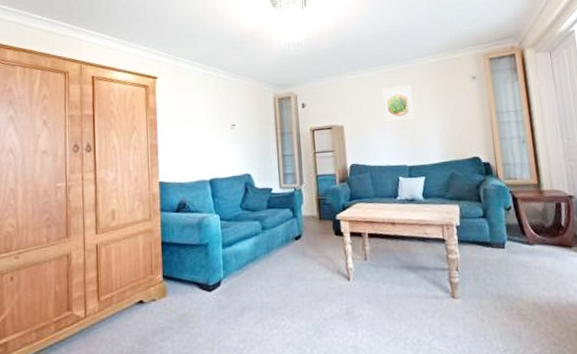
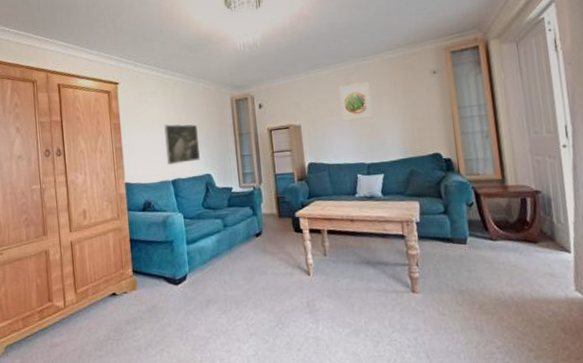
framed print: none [203,121,240,164] -> present [164,123,200,165]

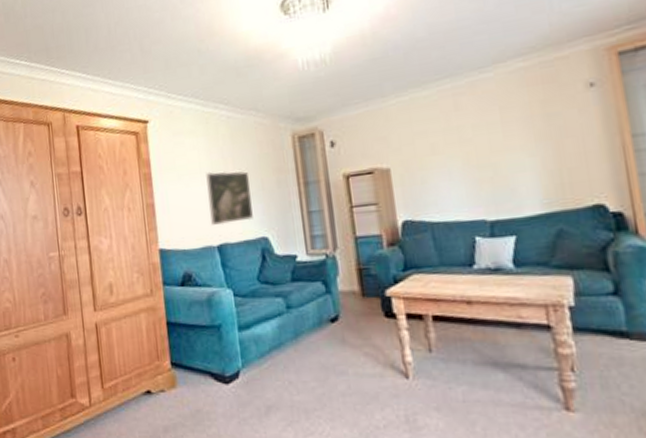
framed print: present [338,82,372,122] -> none [443,104,496,162]

